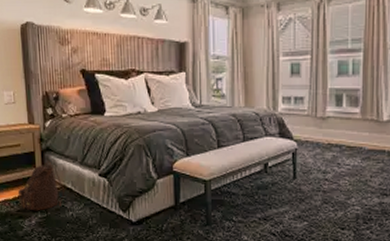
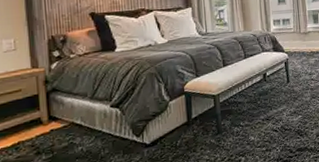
backpack: present [17,161,64,211] -> none [17,101,73,154]

